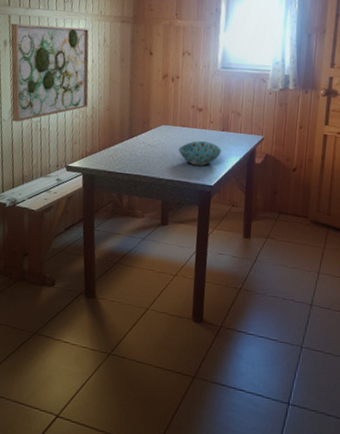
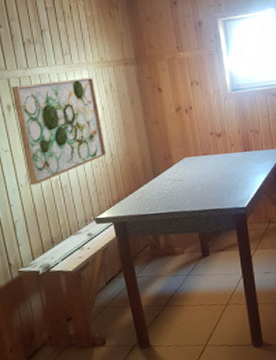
bowl: present [178,141,222,167] -> none [205,165,249,192]

